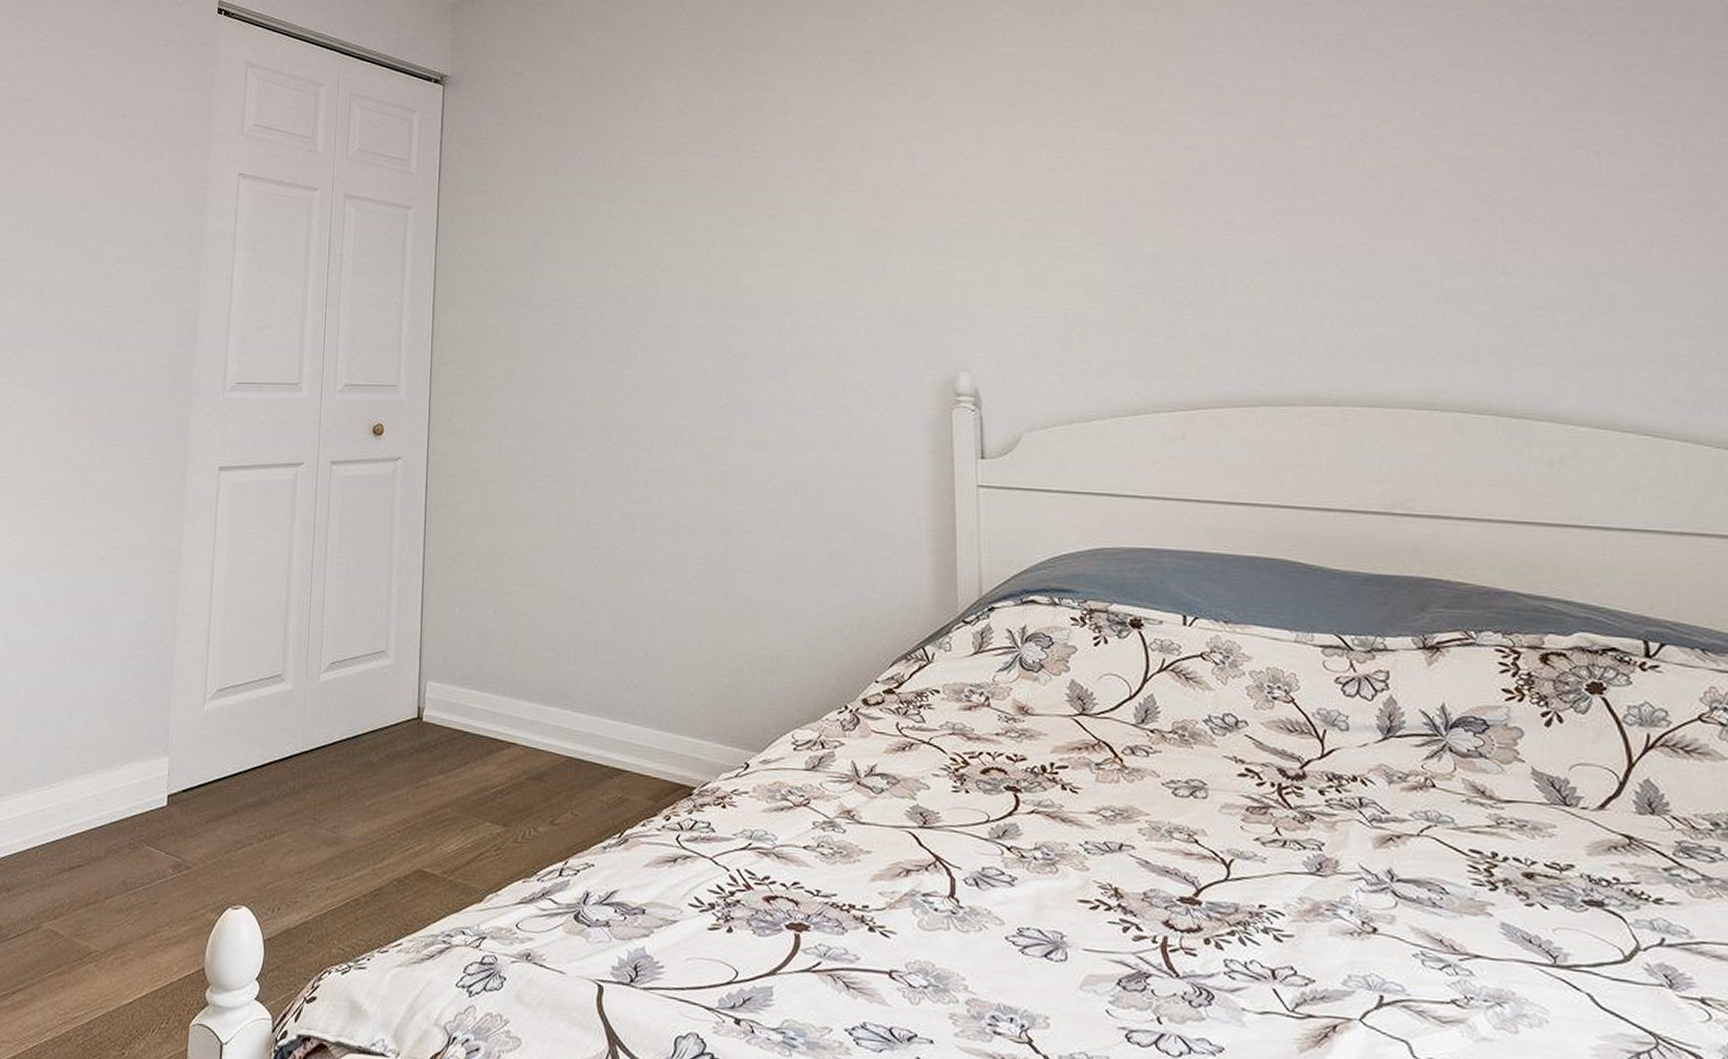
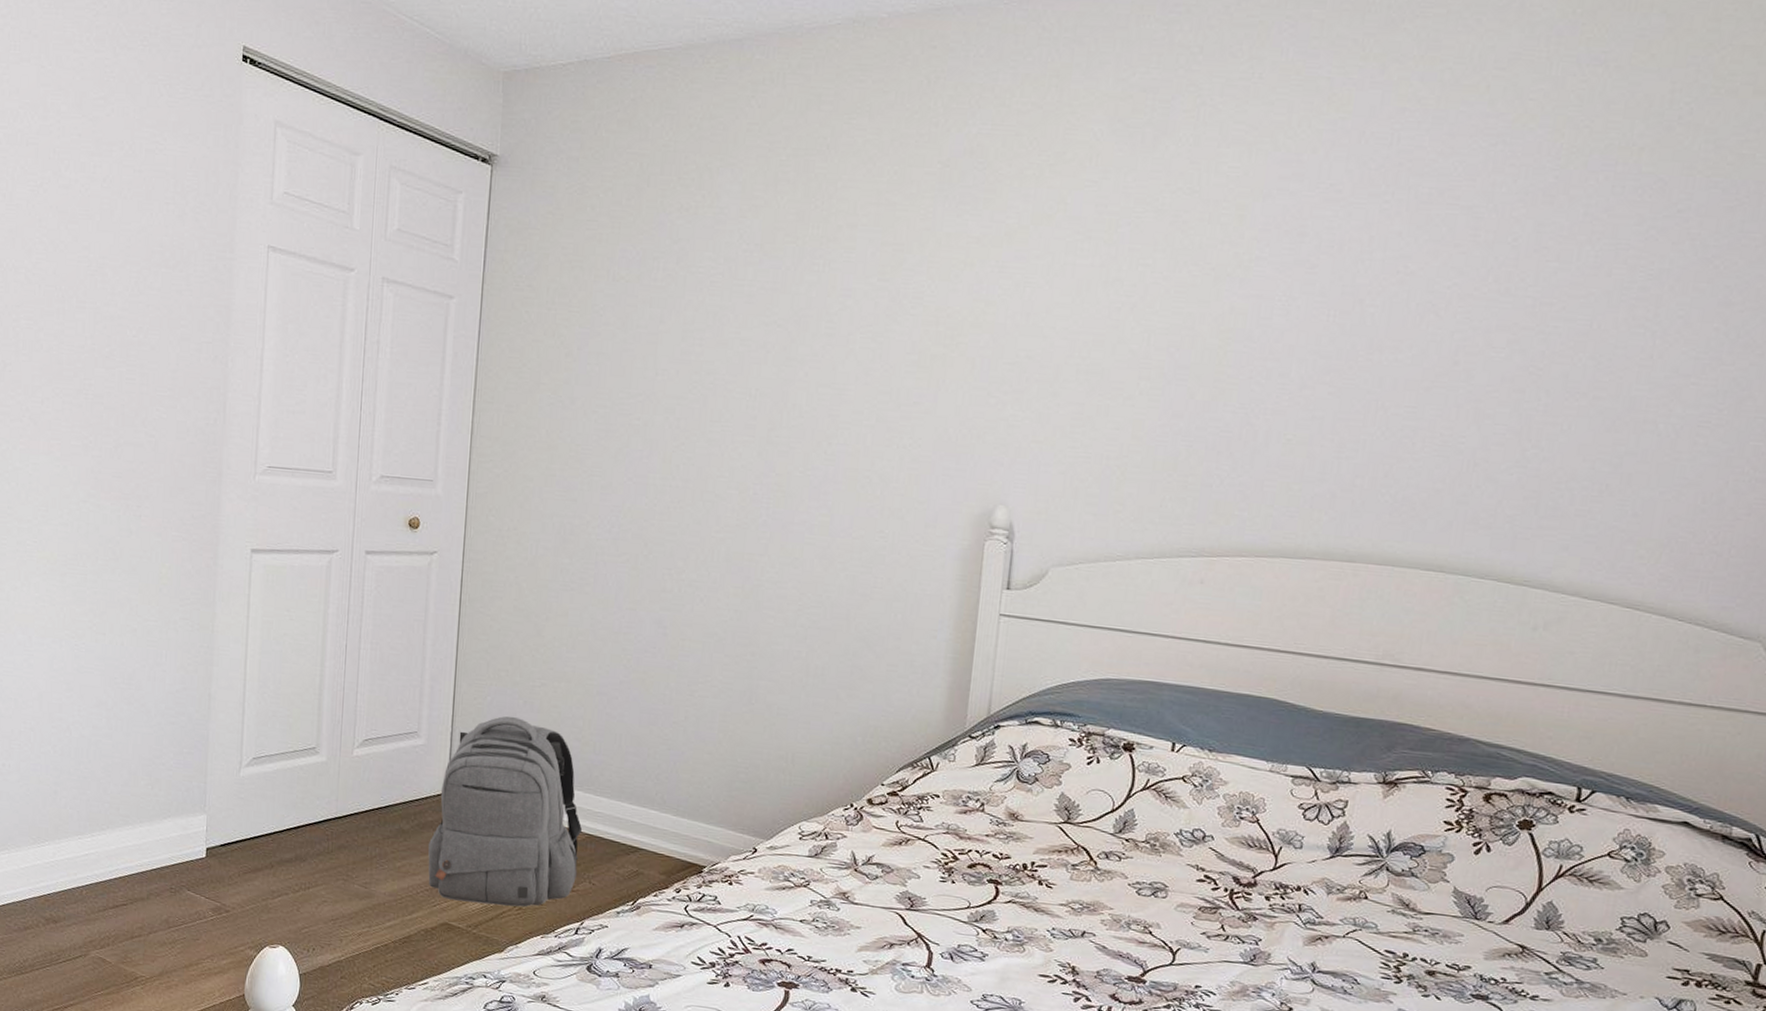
backpack: none [398,627,561,847] -> present [428,715,583,908]

